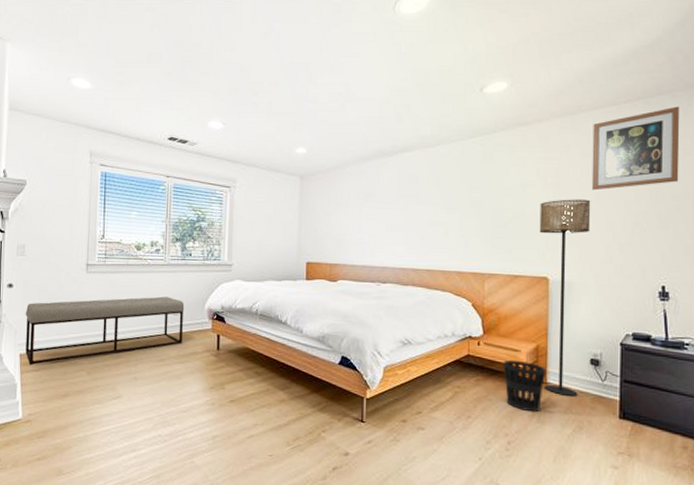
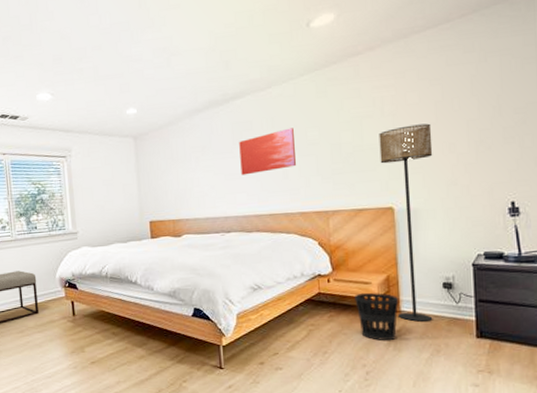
wall art: none [403,187,458,228] -> present [239,128,296,176]
wall art: present [591,106,680,190] -> none [427,14,522,113]

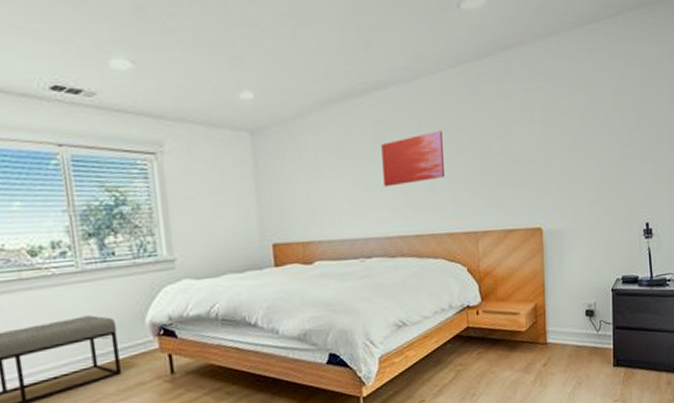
wastebasket: present [355,292,400,341] -> none [503,324,546,377]
floor lamp: present [379,123,433,322] -> none [529,134,579,354]

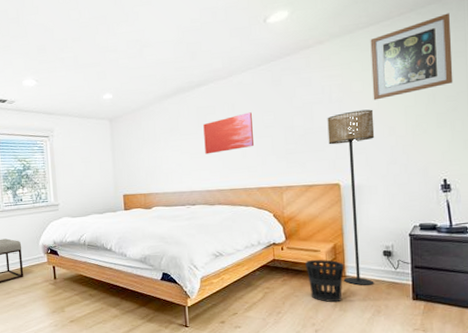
wastebasket: none [503,324,546,377] -> present [305,259,345,303]
floor lamp: none [529,134,579,354] -> present [327,109,375,285]
wall art: none [577,21,658,124] -> present [370,13,453,100]

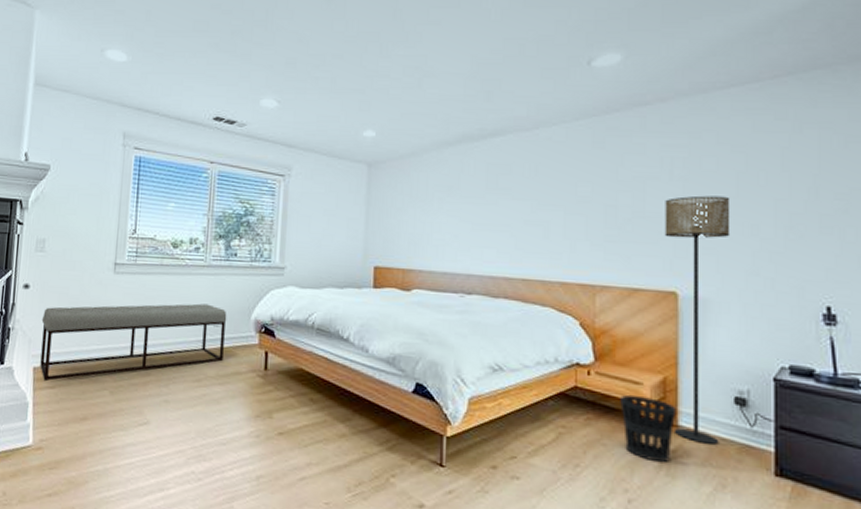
wall art: present [203,112,254,154] -> none [492,179,561,228]
wall art: present [370,13,453,100] -> none [731,83,845,186]

